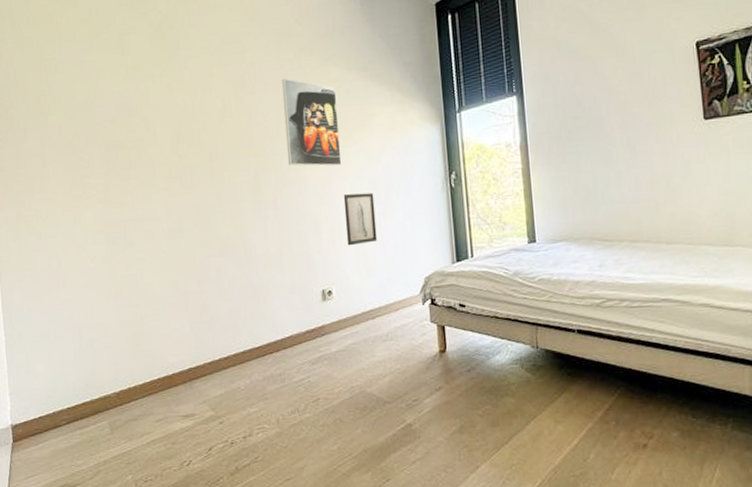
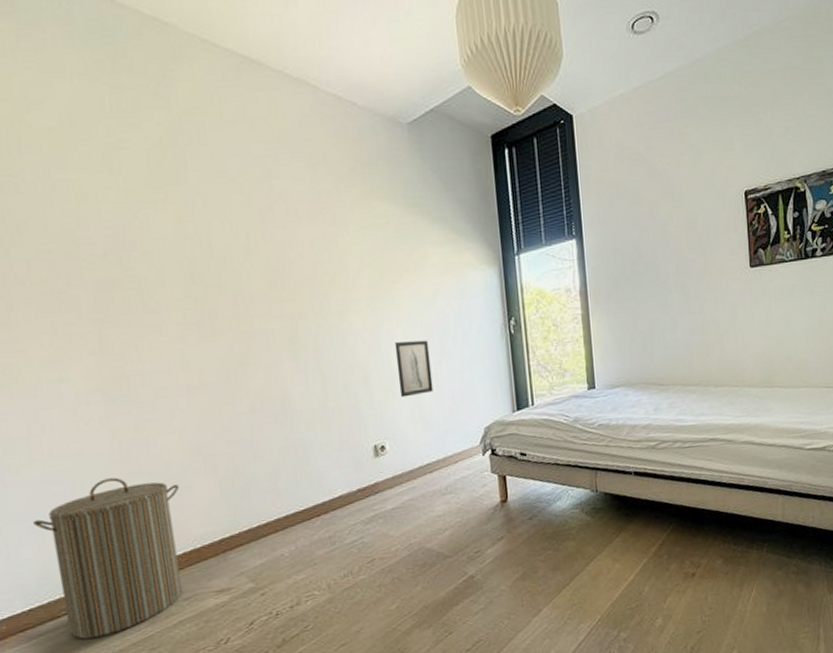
laundry hamper: none [48,308,159,448] -> present [33,477,182,639]
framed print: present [281,78,342,166] -> none [318,211,392,312]

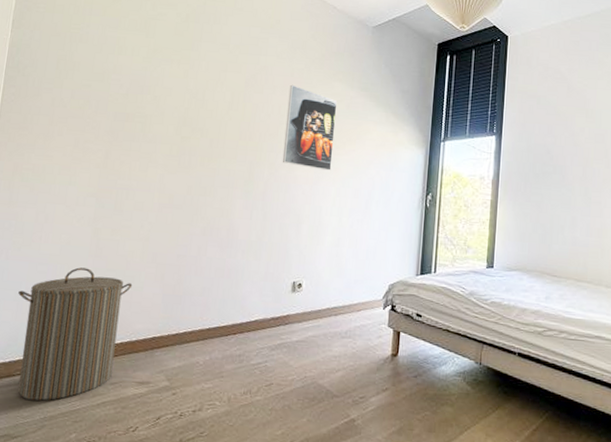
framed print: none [318,211,392,312] -> present [282,84,338,171]
wall art: present [394,340,434,398] -> none [323,198,356,245]

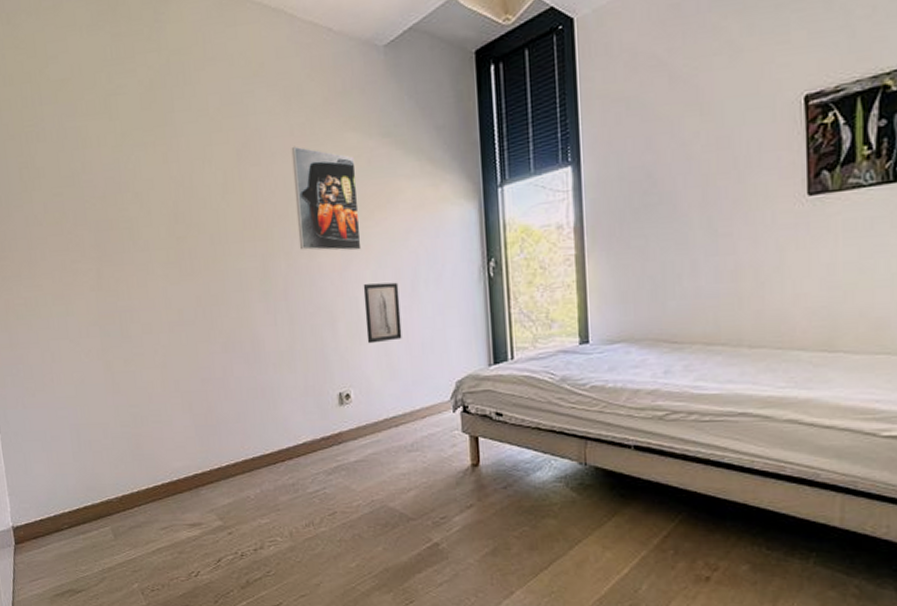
laundry hamper: present [18,267,133,401] -> none [45,407,160,553]
wall art: none [323,198,356,245] -> present [363,282,402,344]

